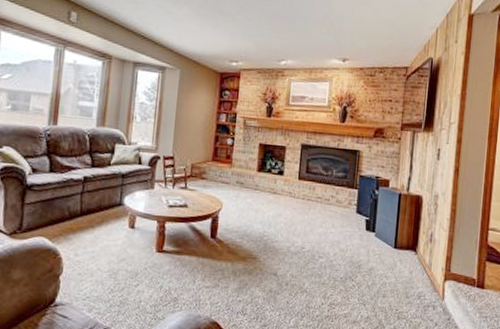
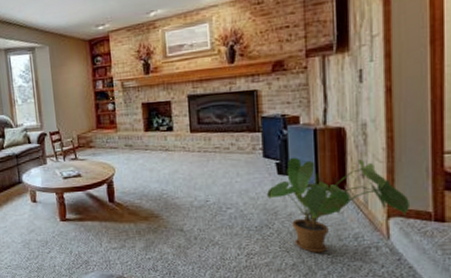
house plant: none [354,216,462,308] -> present [266,157,411,253]

